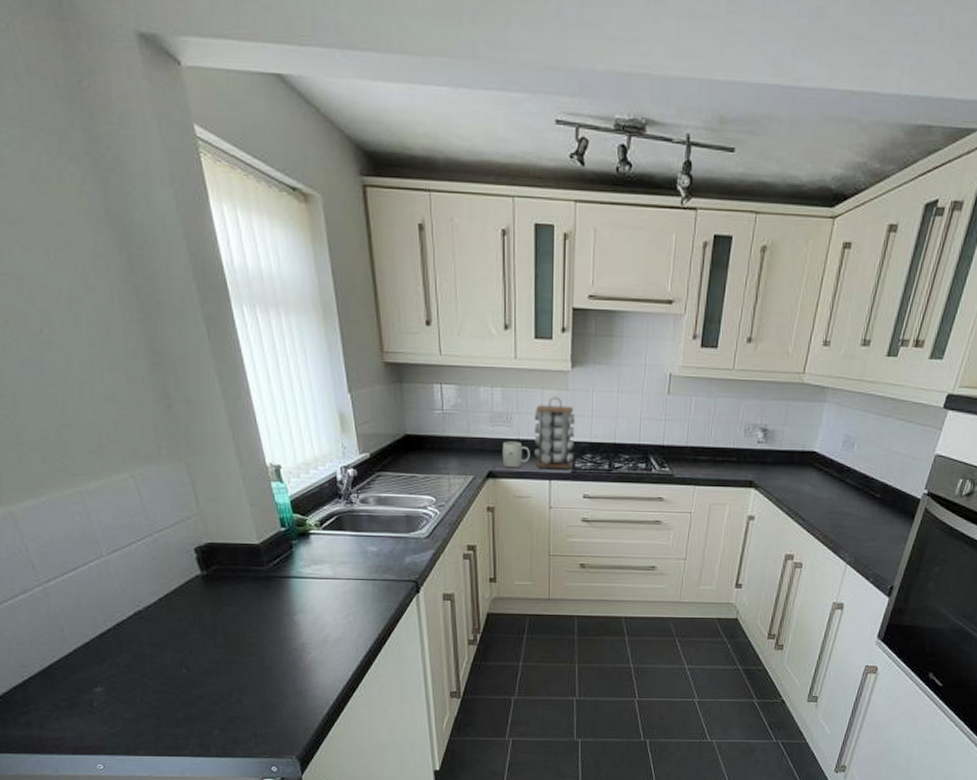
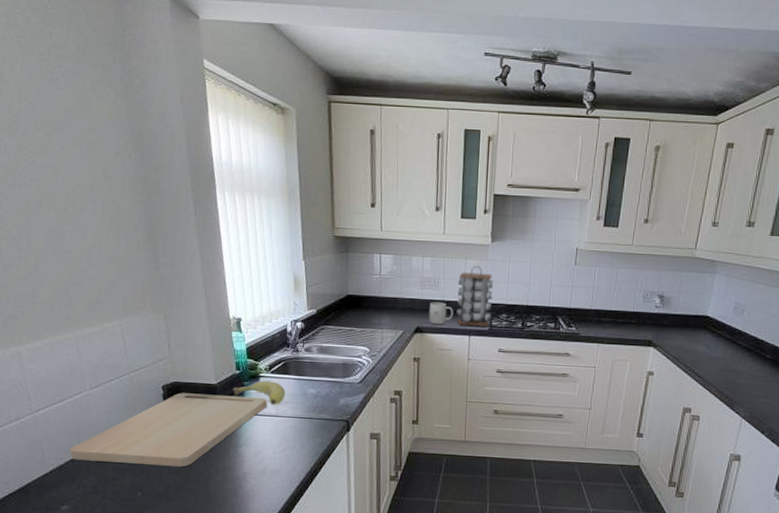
cutting board: none [94,555,322,640] -> present [70,393,267,467]
fruit: none [280,538,342,566] -> present [233,380,286,405]

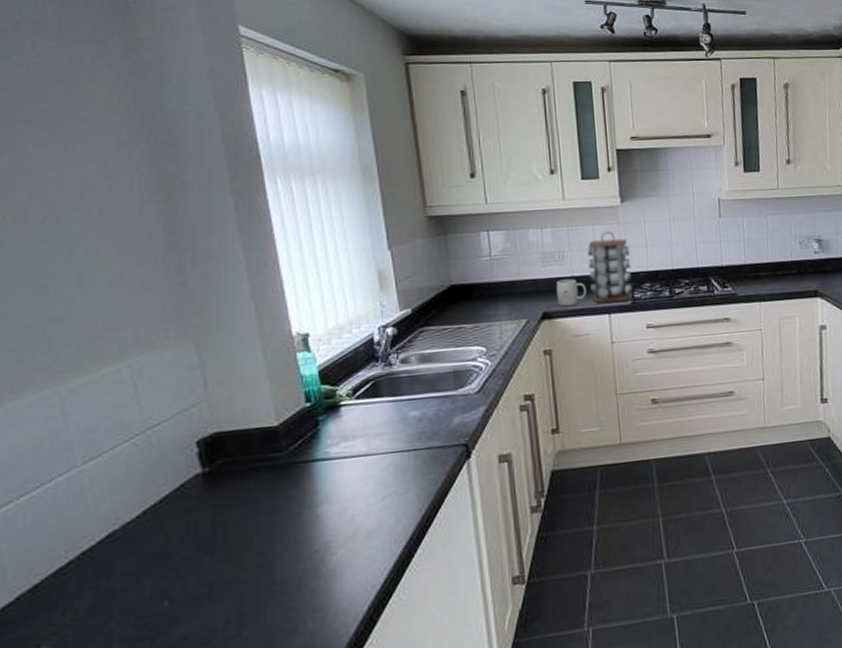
cutting board: present [70,393,267,467] -> none [50,432,354,574]
fruit: present [233,380,286,405] -> none [303,409,378,441]

